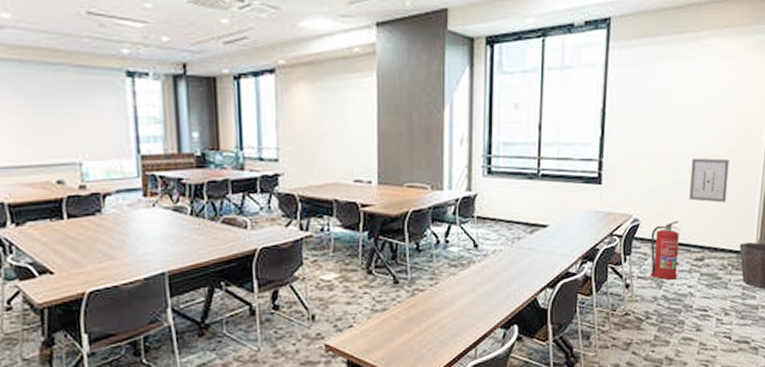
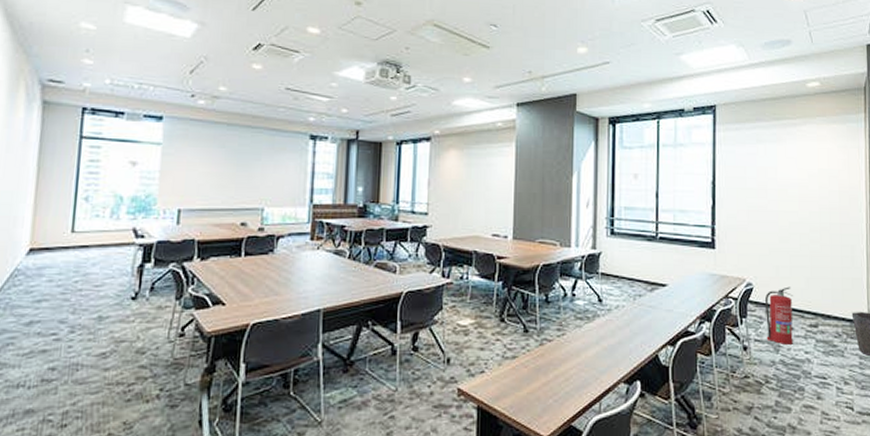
wall art: present [689,158,729,203] -> none [798,229,835,272]

